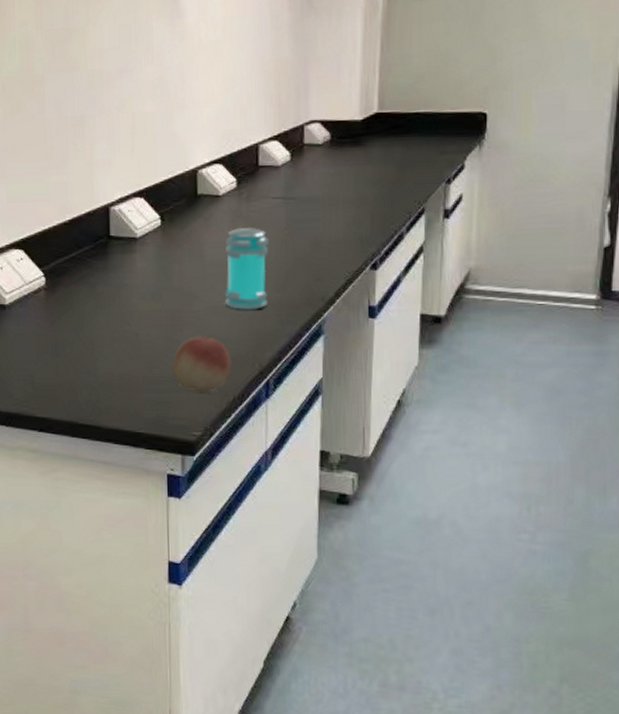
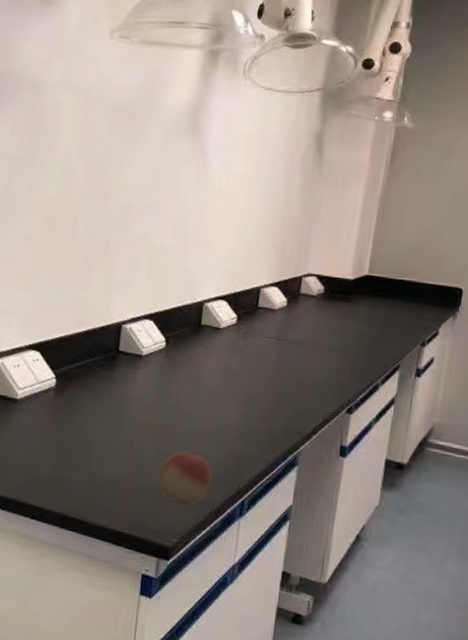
jar: present [224,228,269,310] -> none [213,359,259,435]

